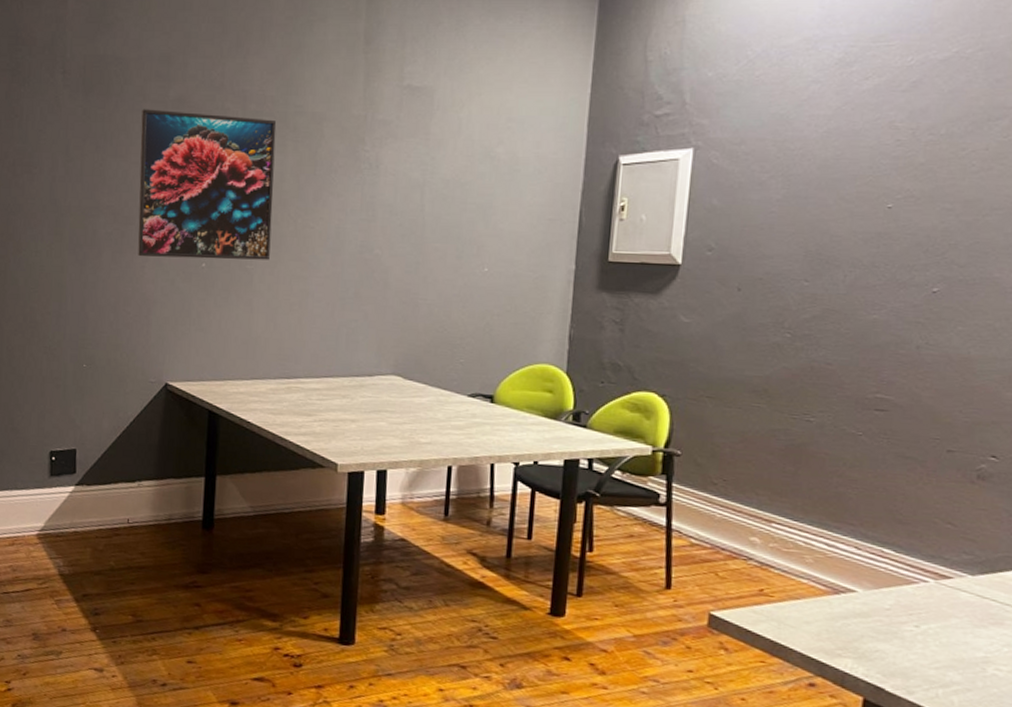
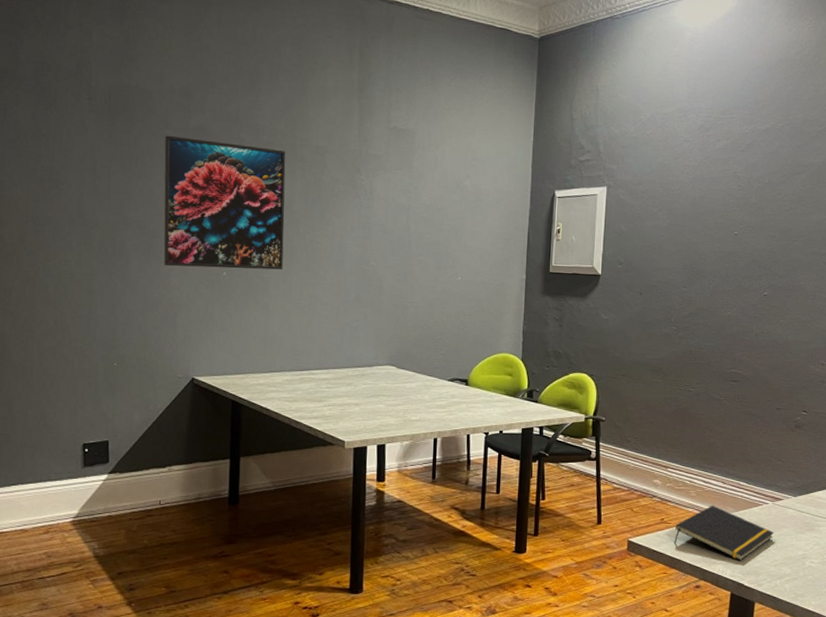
notepad: none [777,577,937,657] -> present [673,505,775,561]

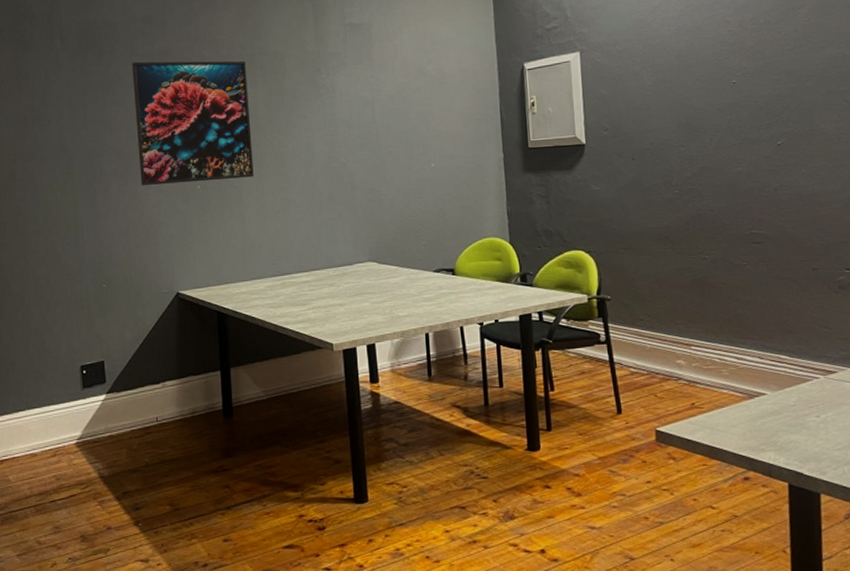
notepad: present [673,505,775,561] -> none [709,384,832,446]

